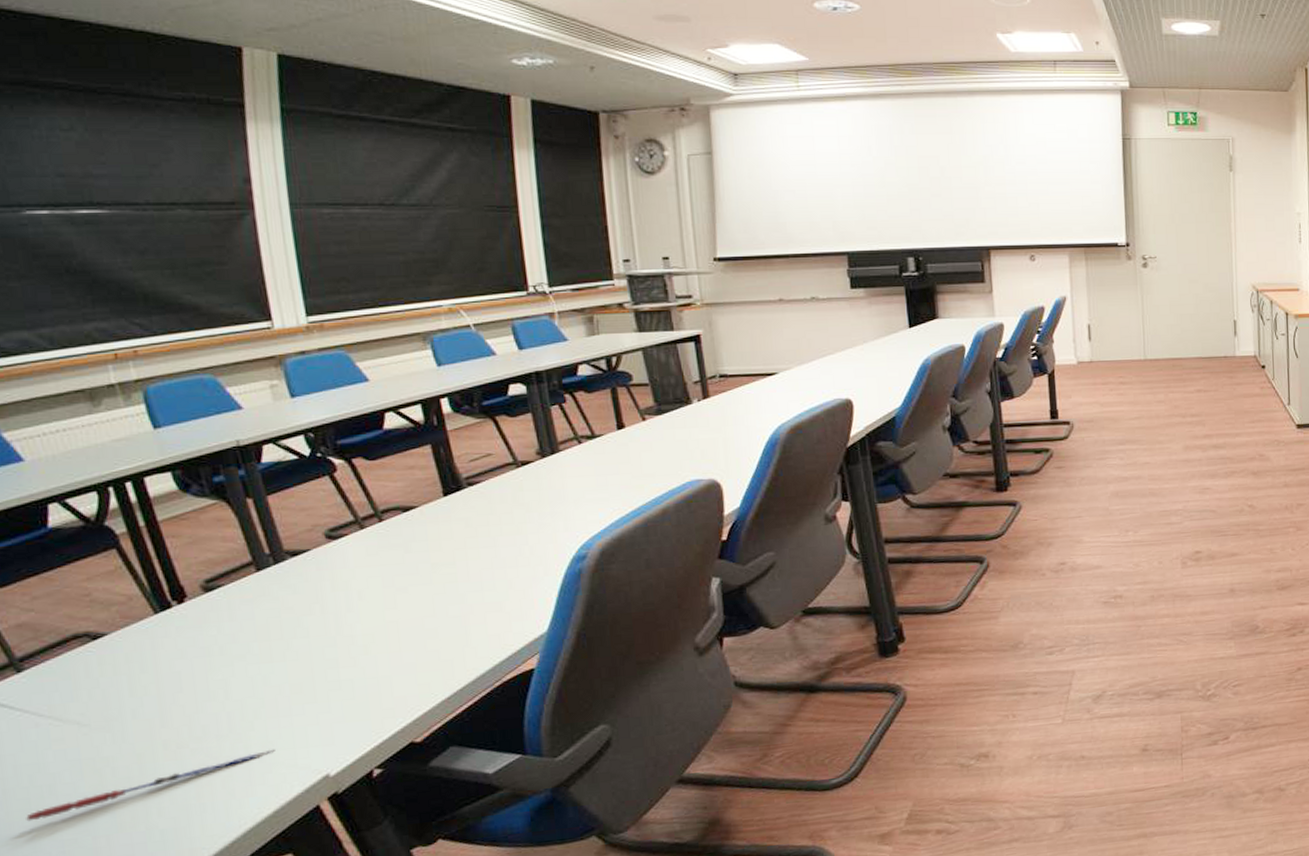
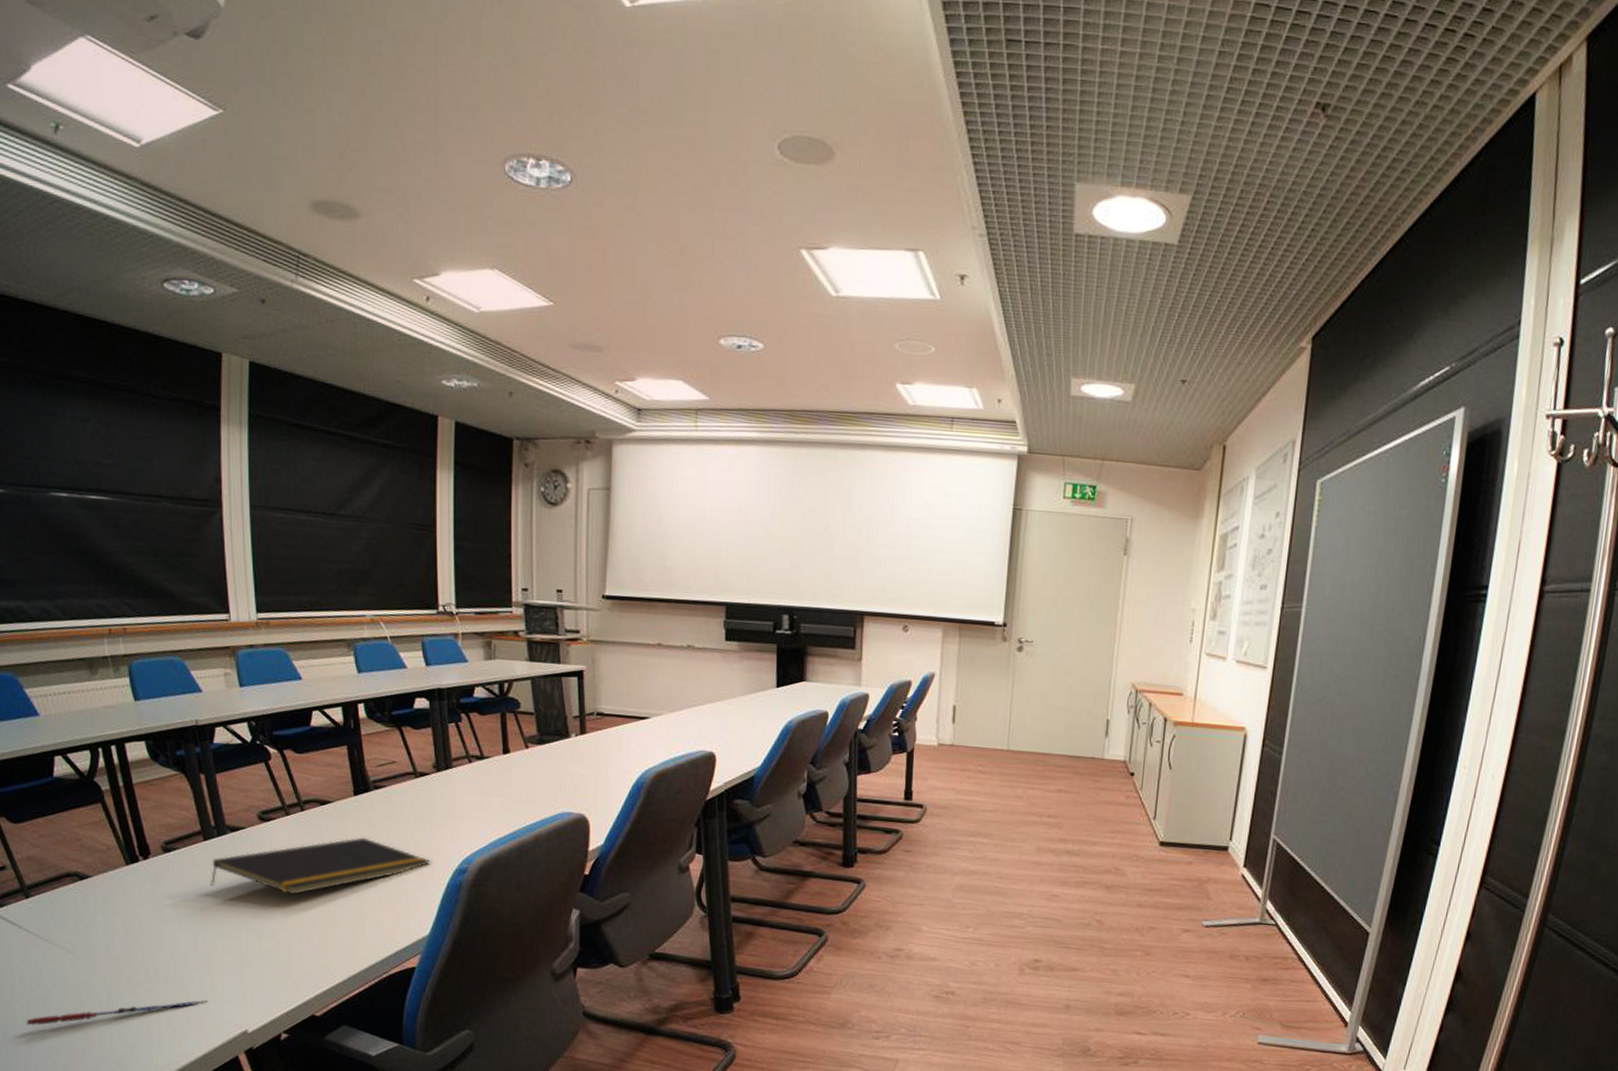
notepad: none [268,539,543,620] -> present [210,837,431,896]

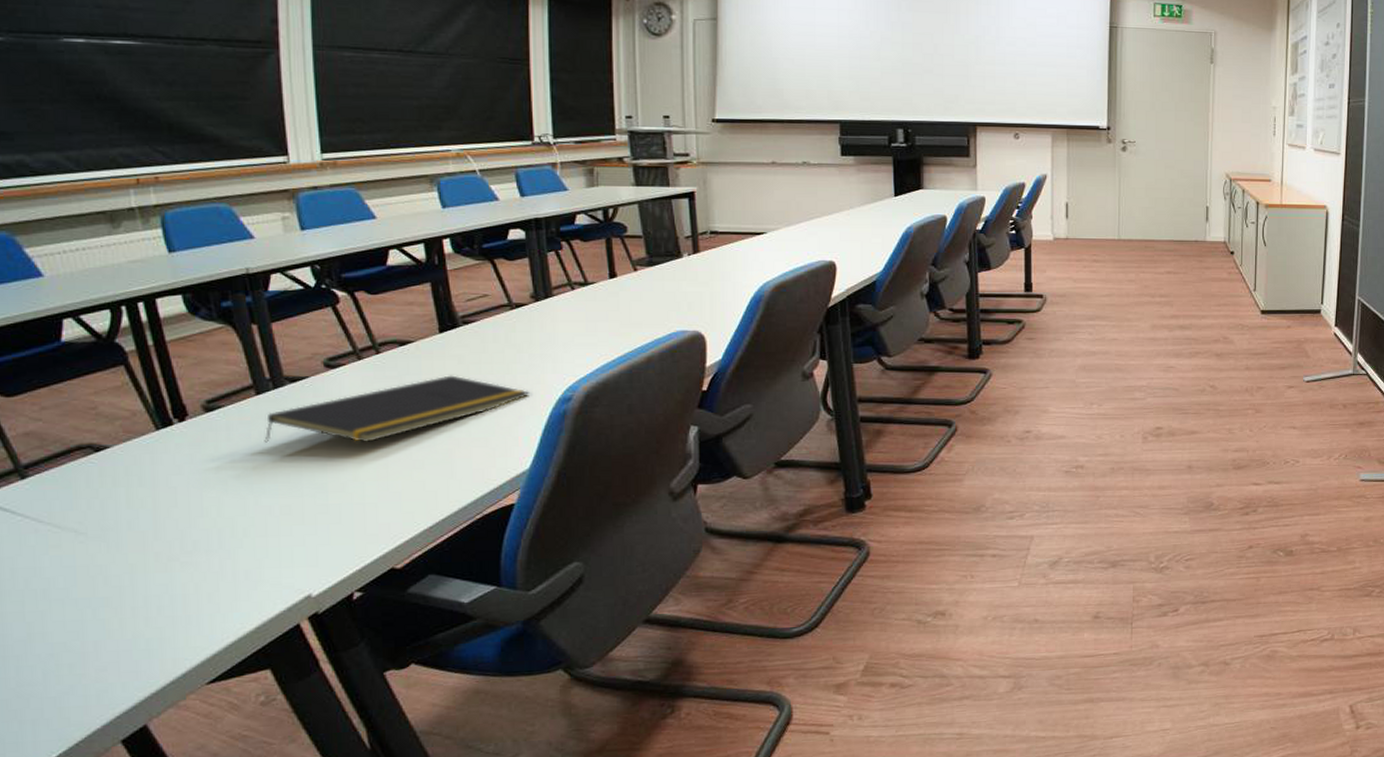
pen: present [26,999,208,1026] -> none [19,567,261,623]

